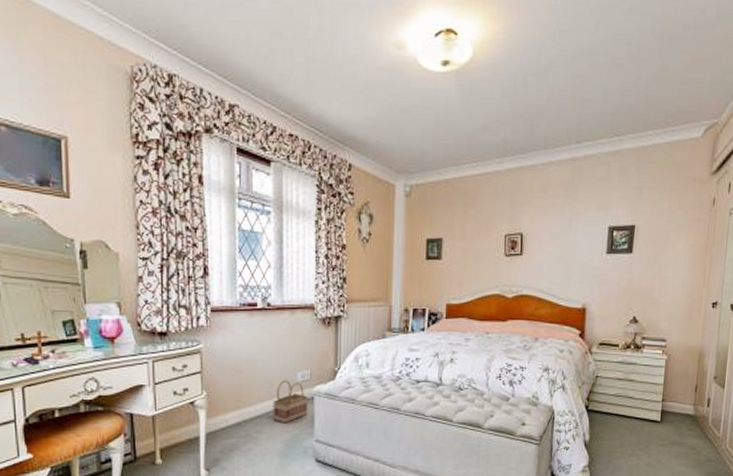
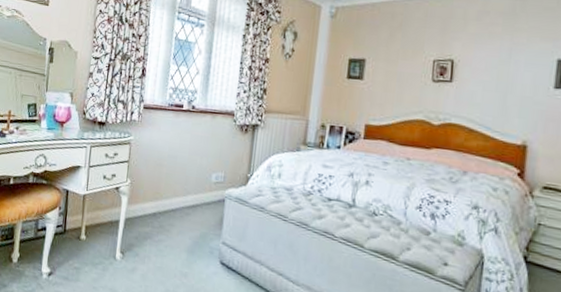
basket: present [273,380,308,424] -> none [185,179,220,221]

